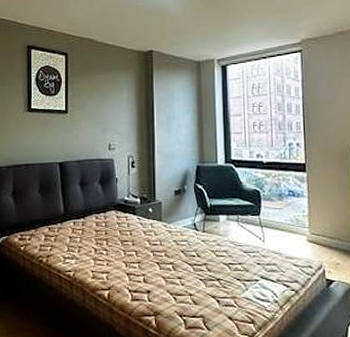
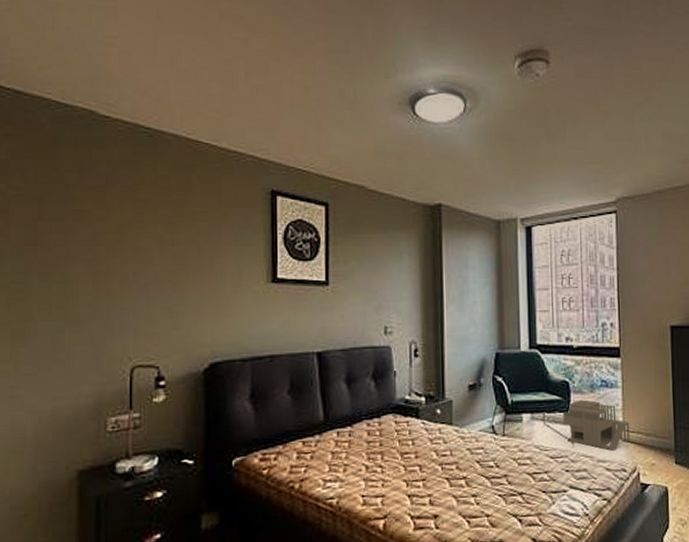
architectural model: none [255,206,315,250] -> present [563,399,630,451]

